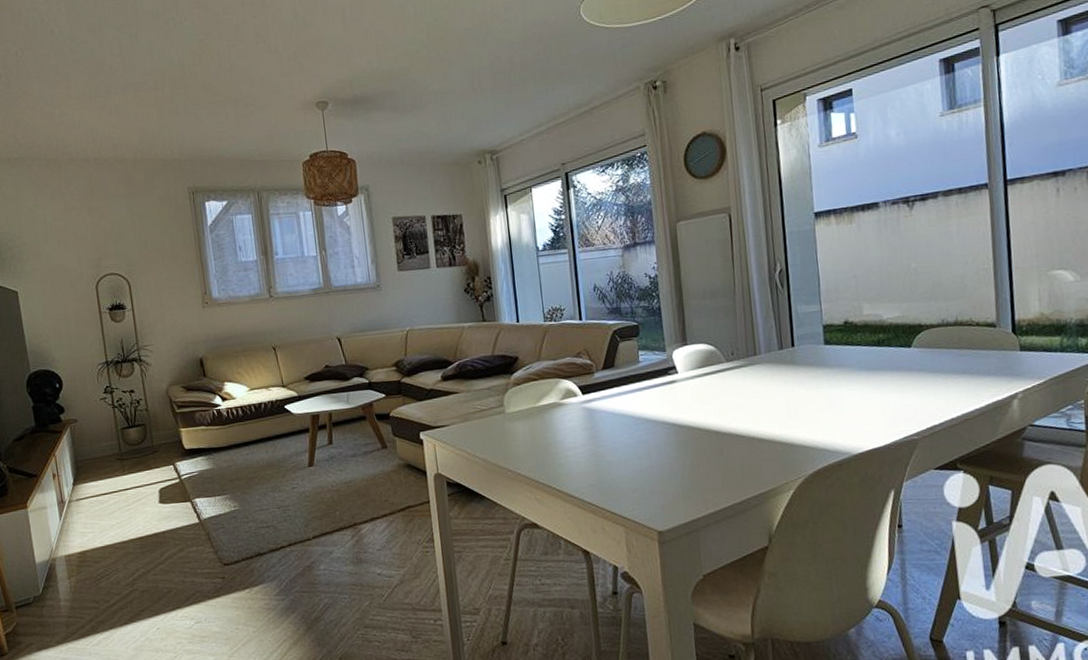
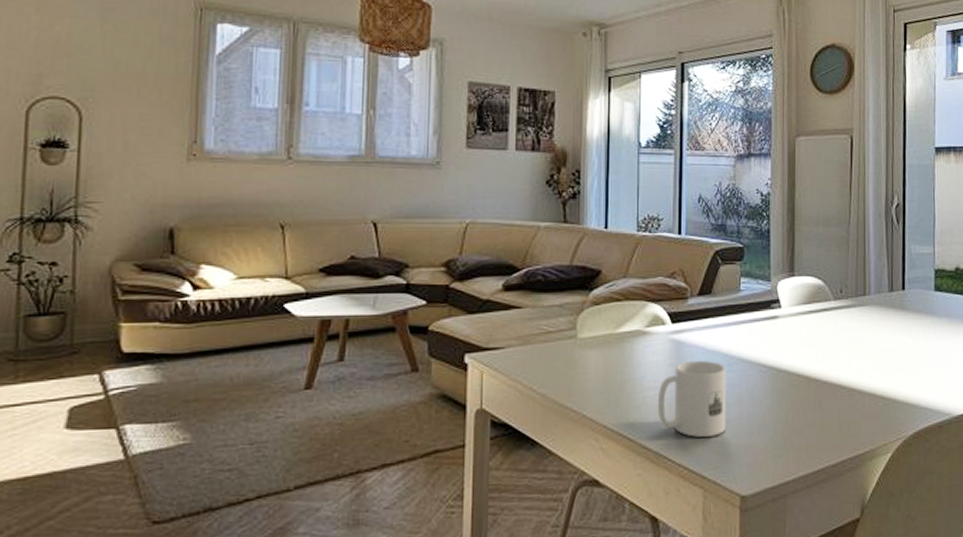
mug: none [577,423,639,486] -> present [657,360,727,437]

